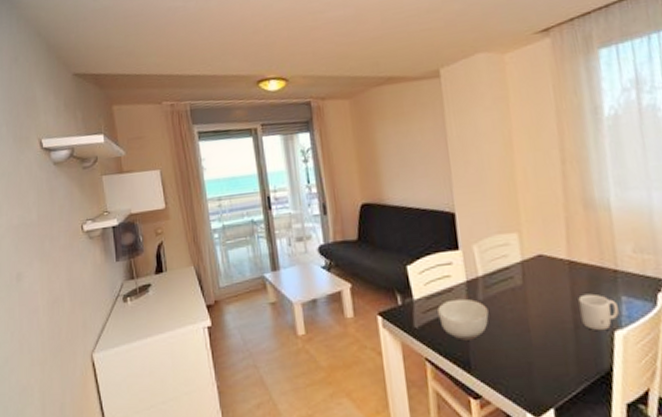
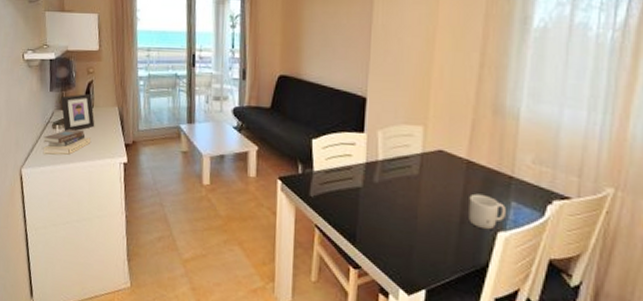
books: none [115,298,169,332] -> present [43,129,91,155]
picture frame: none [129,256,171,303] -> present [61,93,95,131]
bowl: present [437,298,489,341] -> none [334,176,381,216]

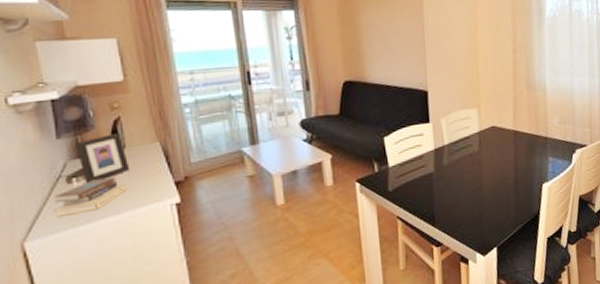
mug: present [468,193,507,230] -> none [519,156,547,185]

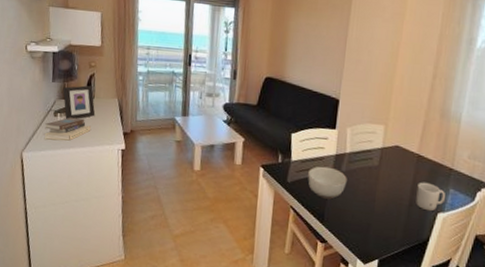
bowl: none [409,163,451,199] -> present [307,166,347,199]
mug: none [519,156,547,185] -> present [416,182,446,212]

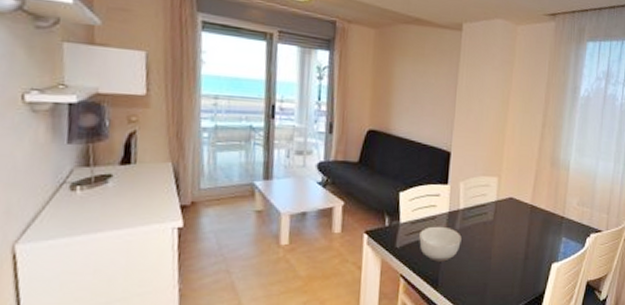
books: present [44,117,92,141] -> none [53,190,132,224]
picture frame: present [63,85,95,119] -> none [85,146,138,193]
mug: present [416,182,446,212] -> none [531,233,559,263]

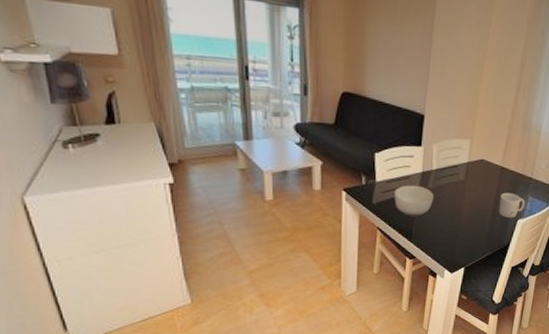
mug: none [531,233,559,263] -> present [498,192,526,219]

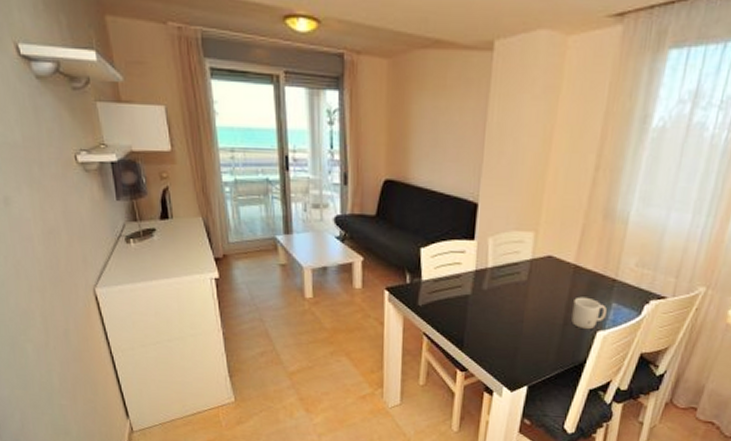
bowl: present [394,185,434,217] -> none [442,285,490,323]

